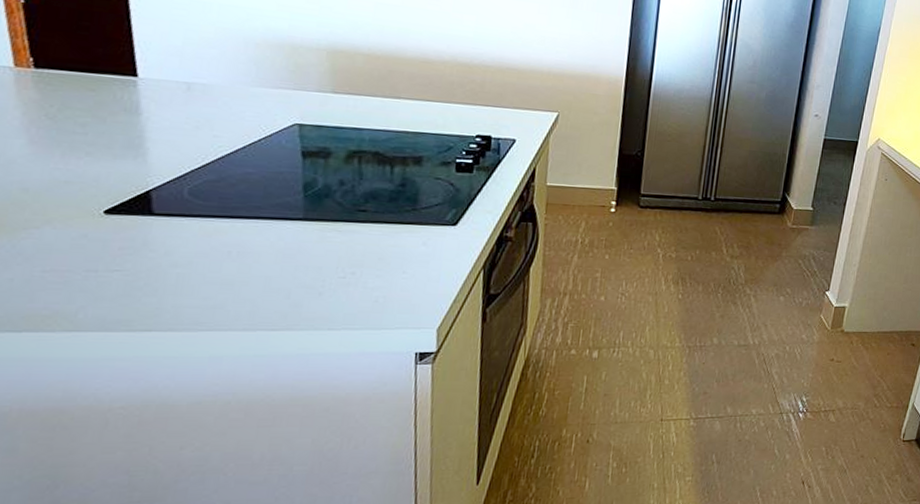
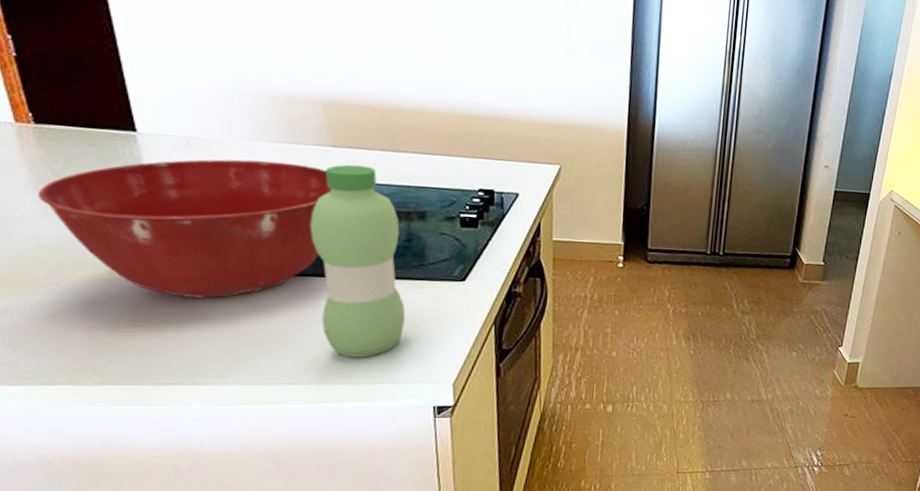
mixing bowl: none [29,104,330,243] -> present [39,159,332,299]
water bottle: none [303,110,395,303] -> present [309,164,406,358]

